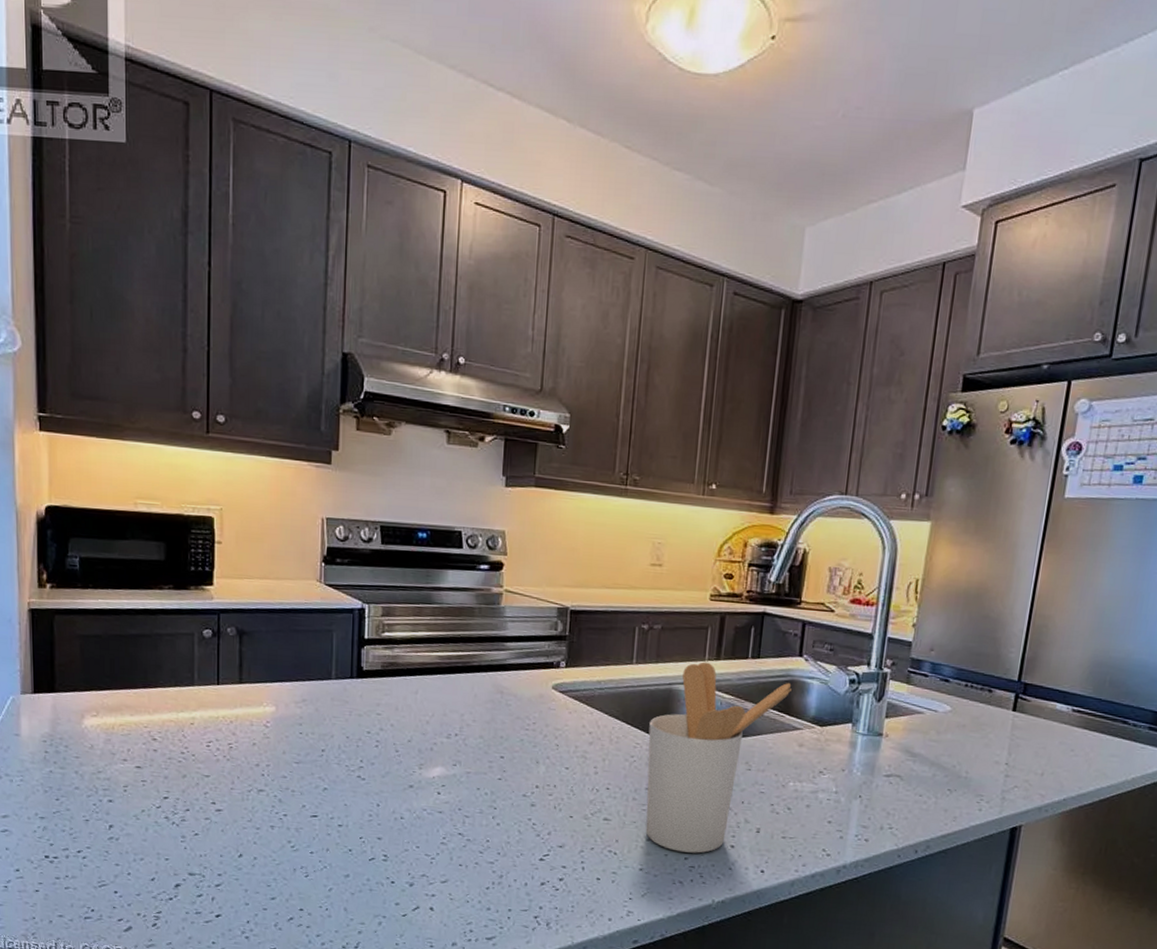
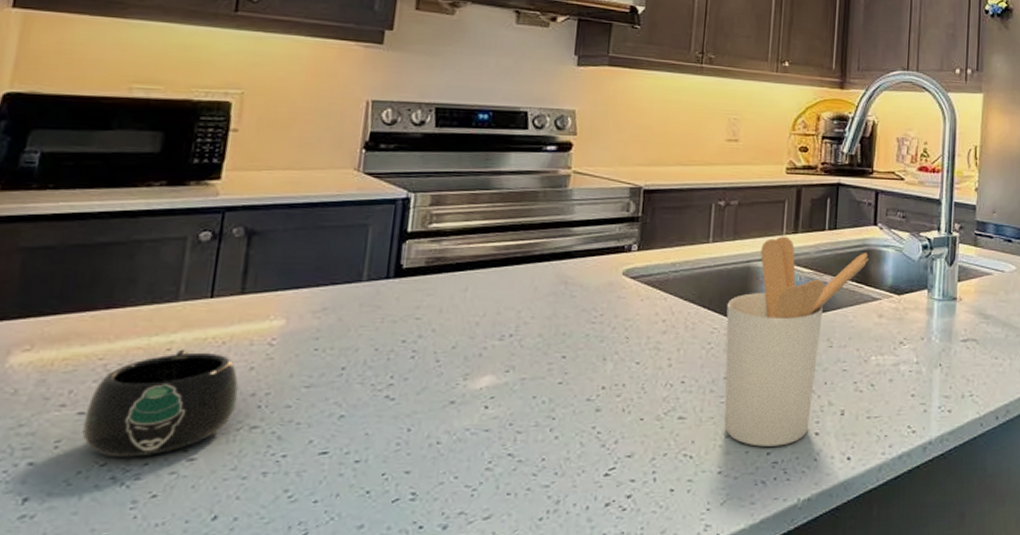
mug: none [141,724,246,804] -> present [82,349,239,458]

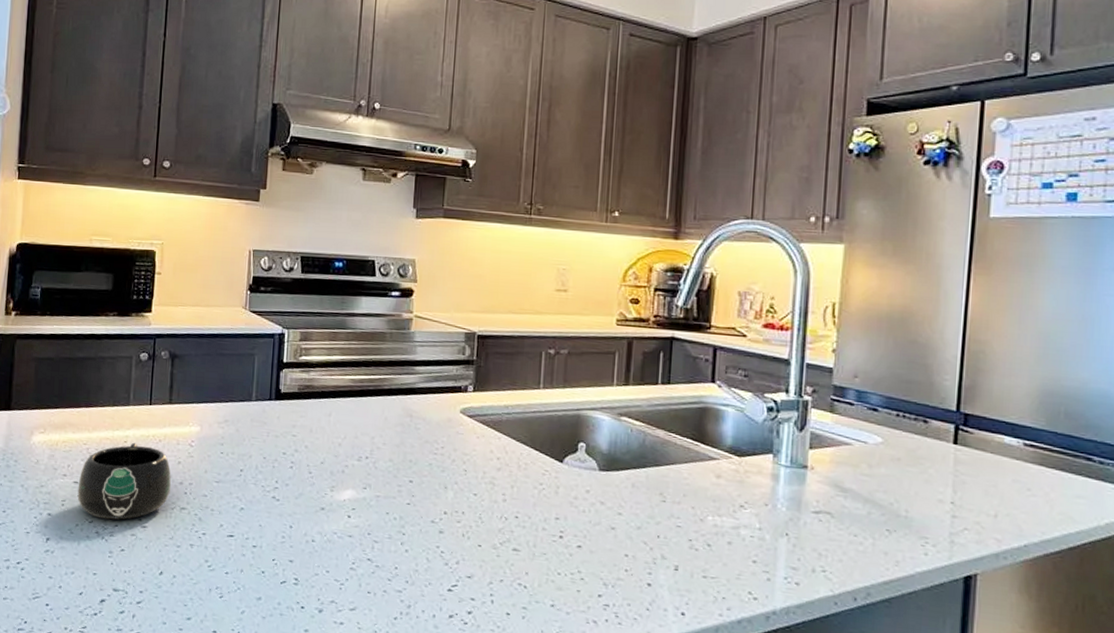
utensil holder: present [724,236,869,447] -> none [556,387,705,591]

